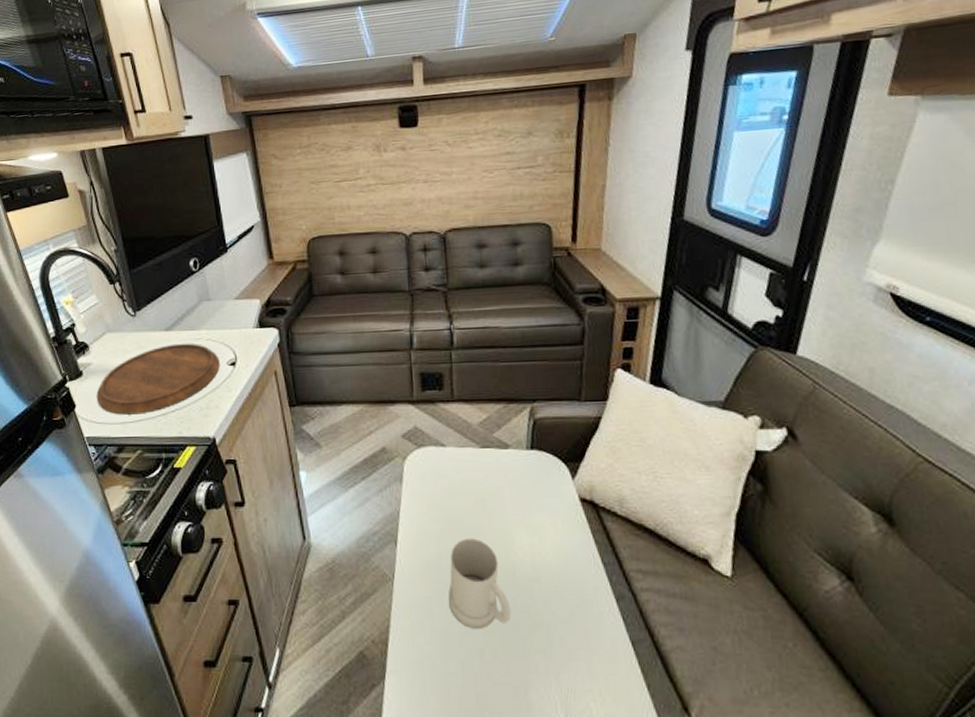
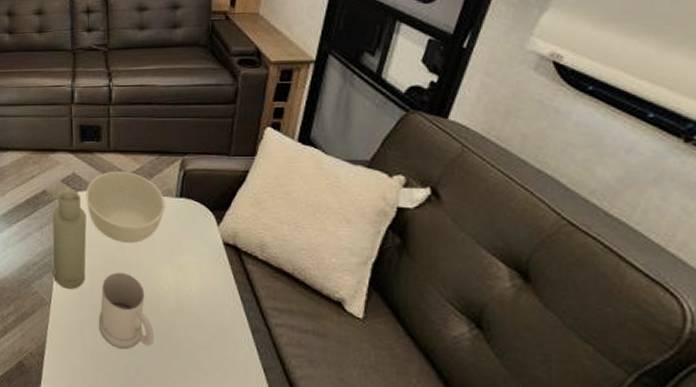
bottle: none [393,445,432,561] -> present [52,189,87,289]
bowl: none [429,422,517,505] -> present [85,171,166,244]

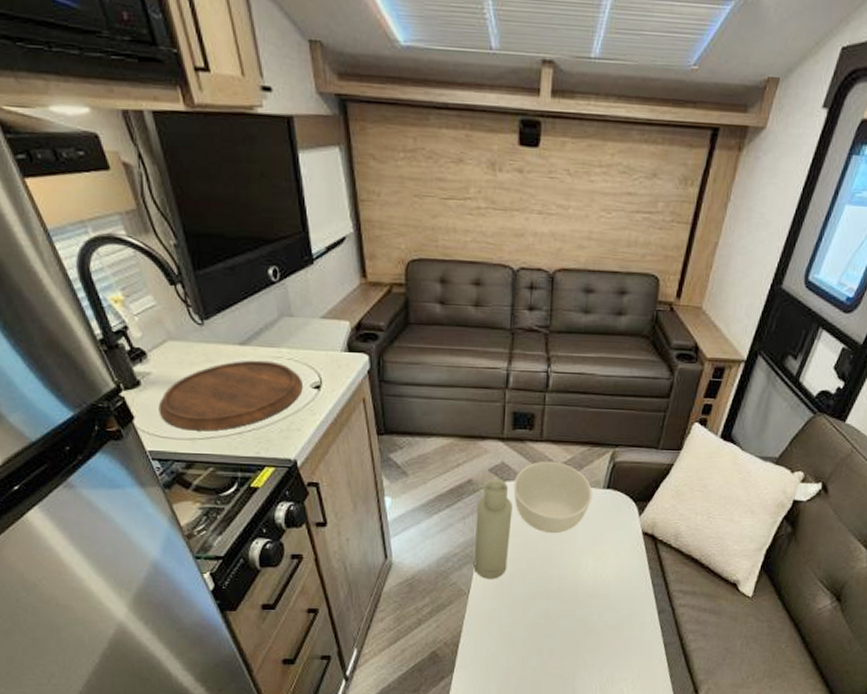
mug: present [99,272,155,349] -> none [517,561,570,634]

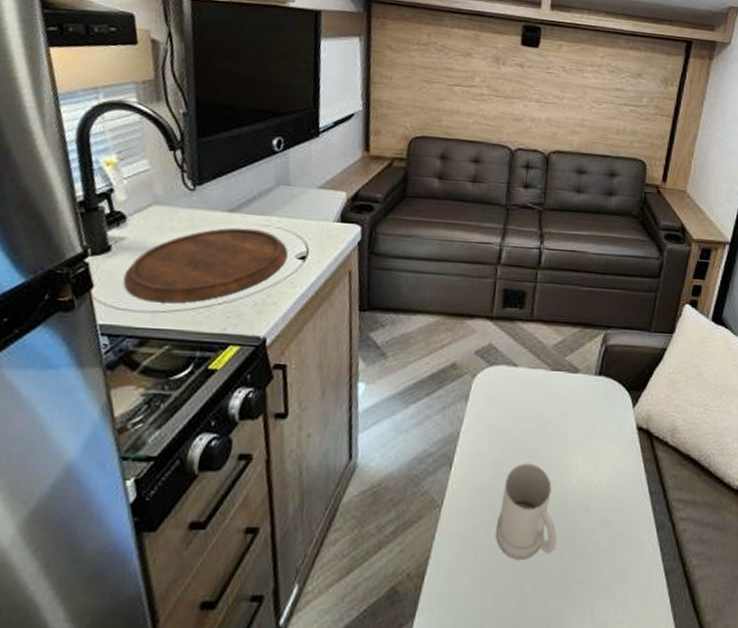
bottle: present [475,479,513,579] -> none [451,363,498,486]
bowl: present [513,461,593,534] -> none [500,343,584,429]
mug: none [517,561,570,634] -> present [496,463,557,559]

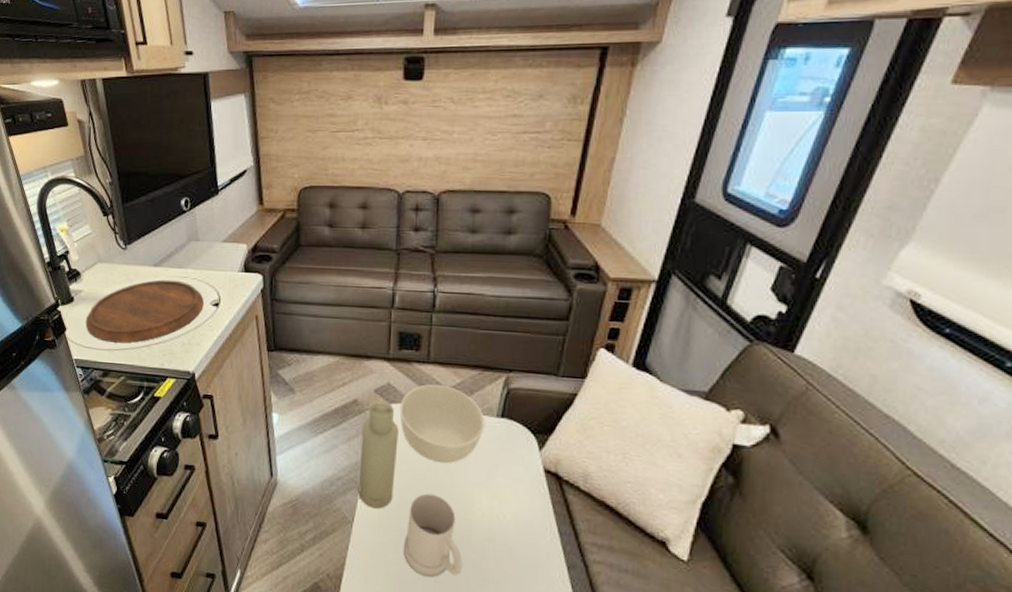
bottle: none [451,363,498,486] -> present [359,400,399,509]
bowl: none [500,343,584,429] -> present [399,383,486,464]

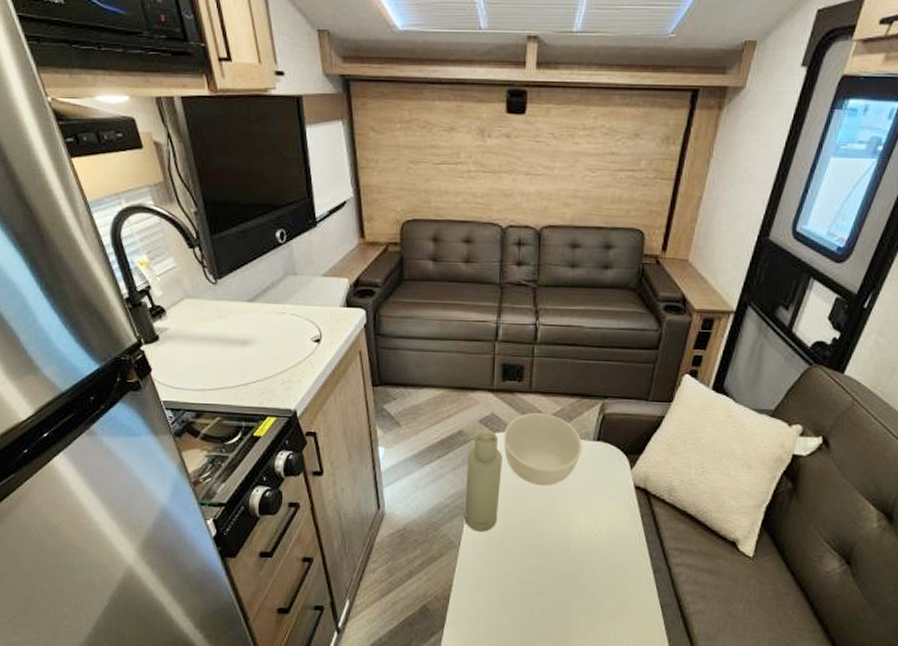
cutting board: present [85,279,204,343] -> none [174,315,304,383]
mug: present [404,493,463,577] -> none [508,514,562,590]

